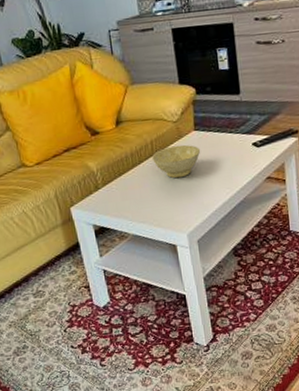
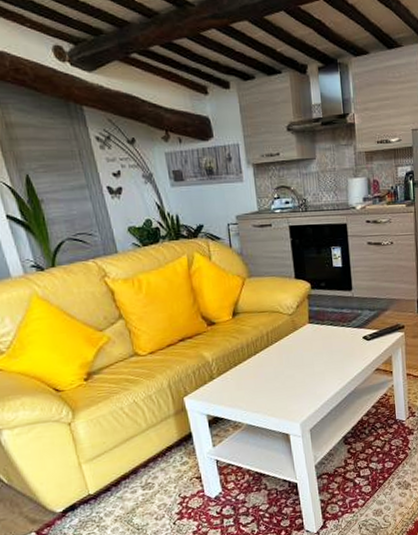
bowl: present [152,144,201,179] -> none [268,336,315,369]

